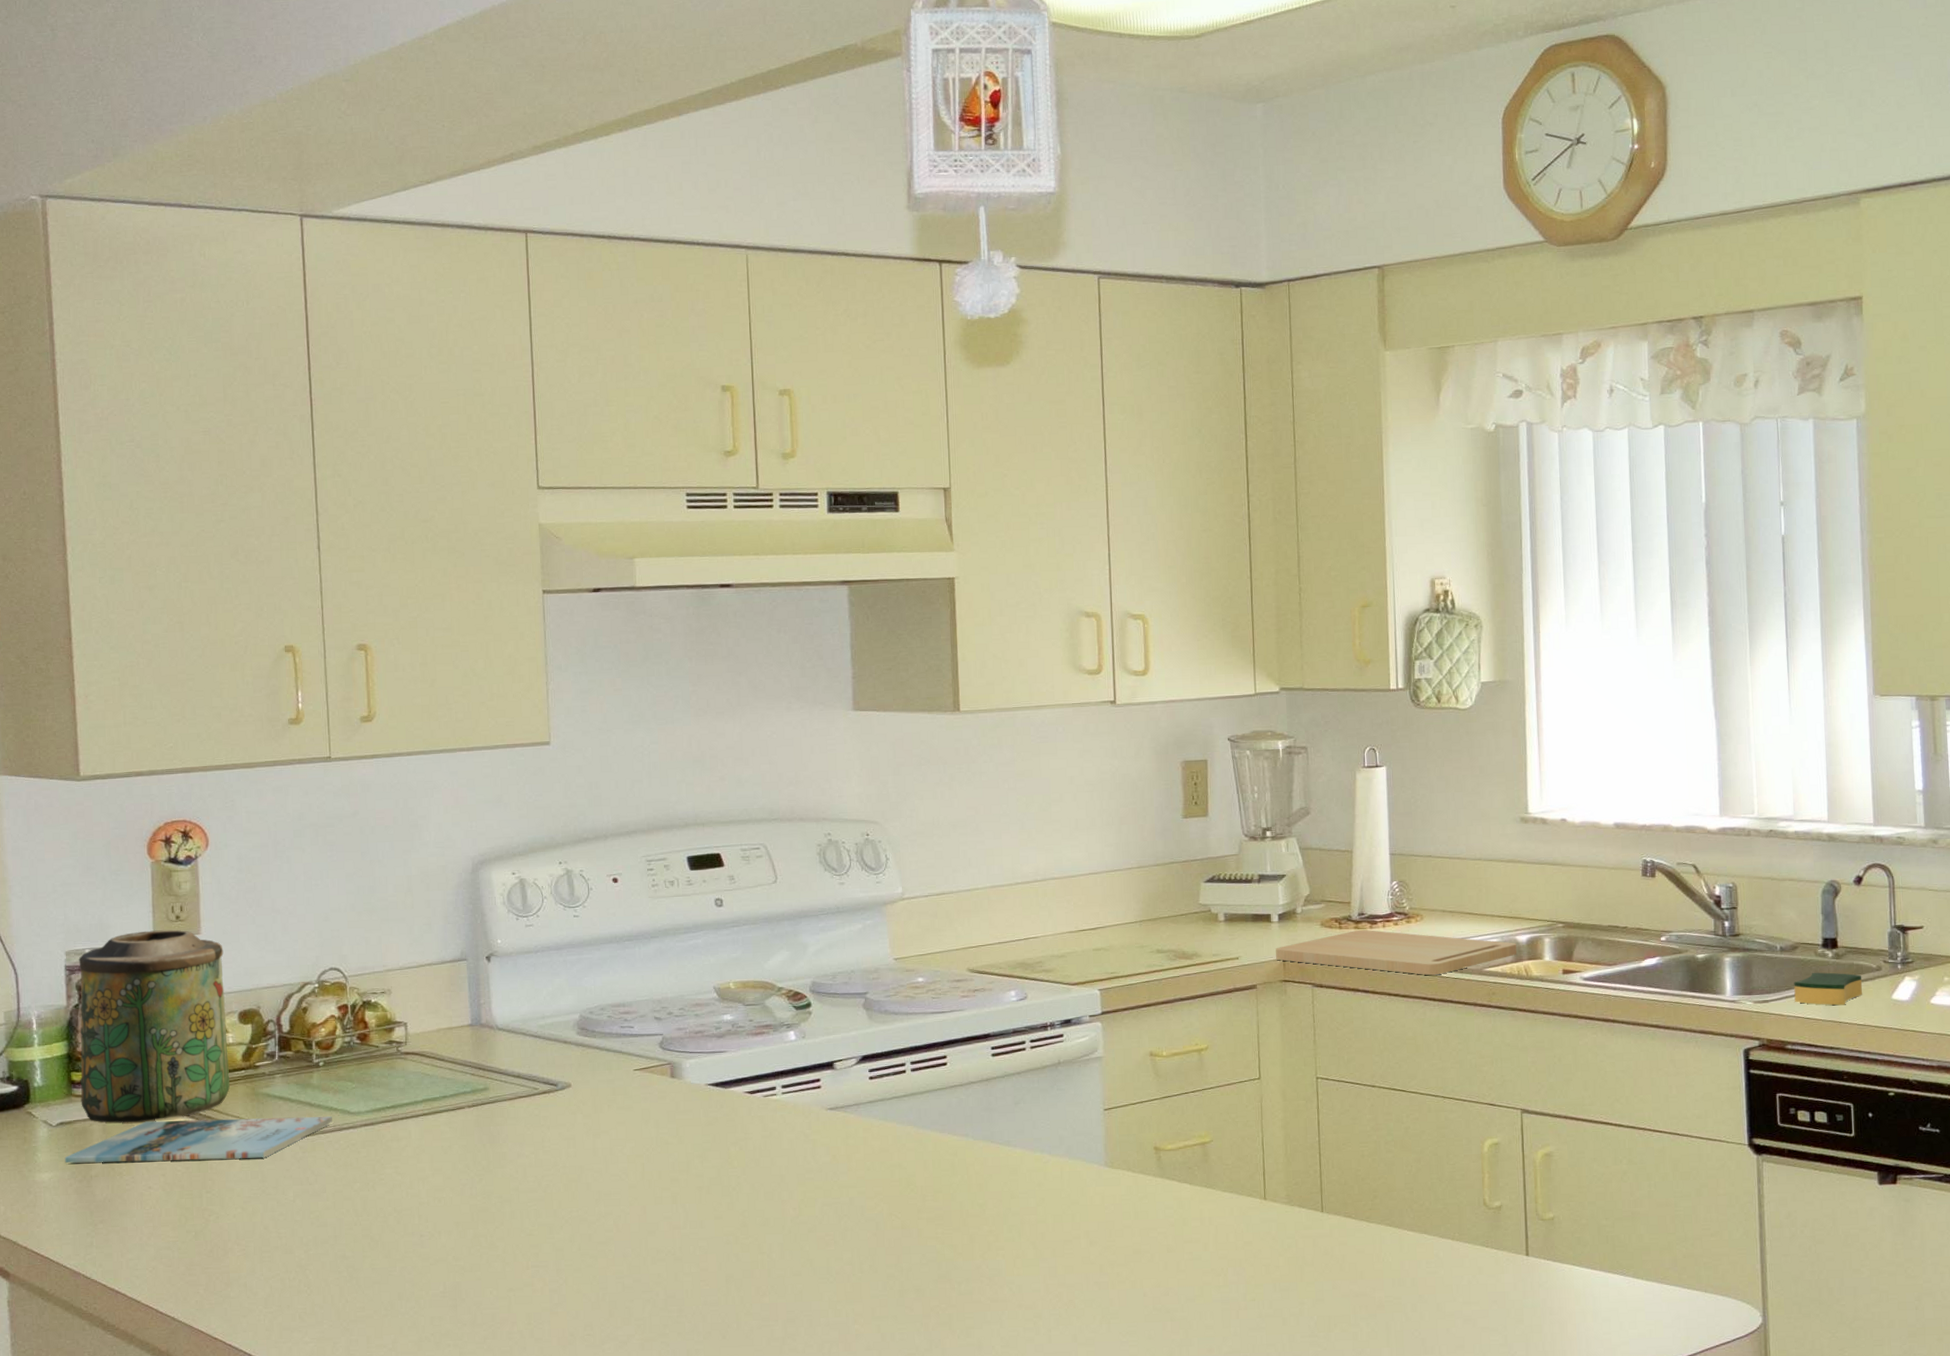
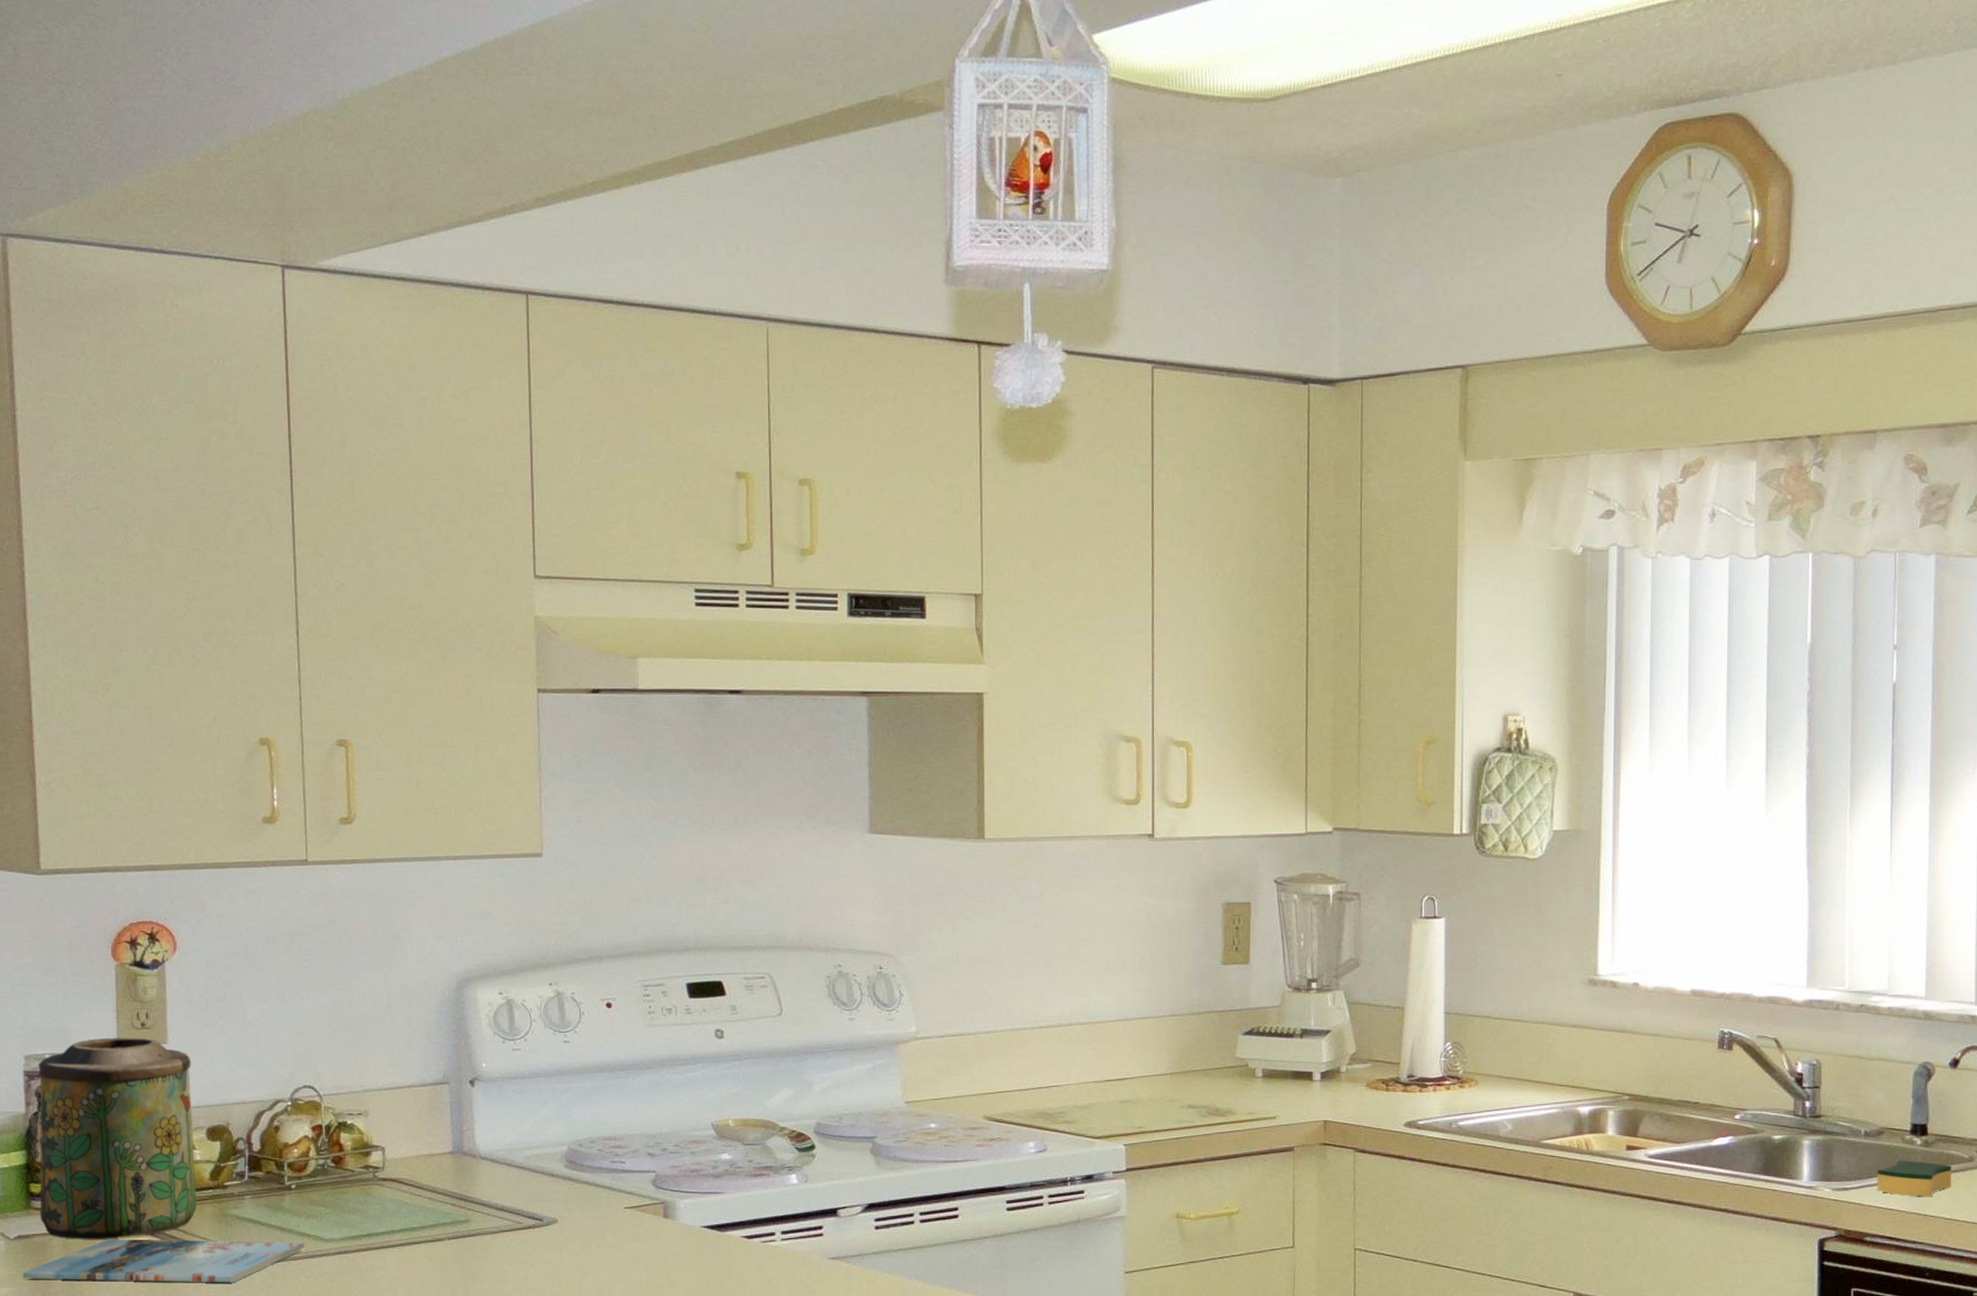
cutting board: present [1276,930,1517,976] -> none [1316,1094,1578,1146]

